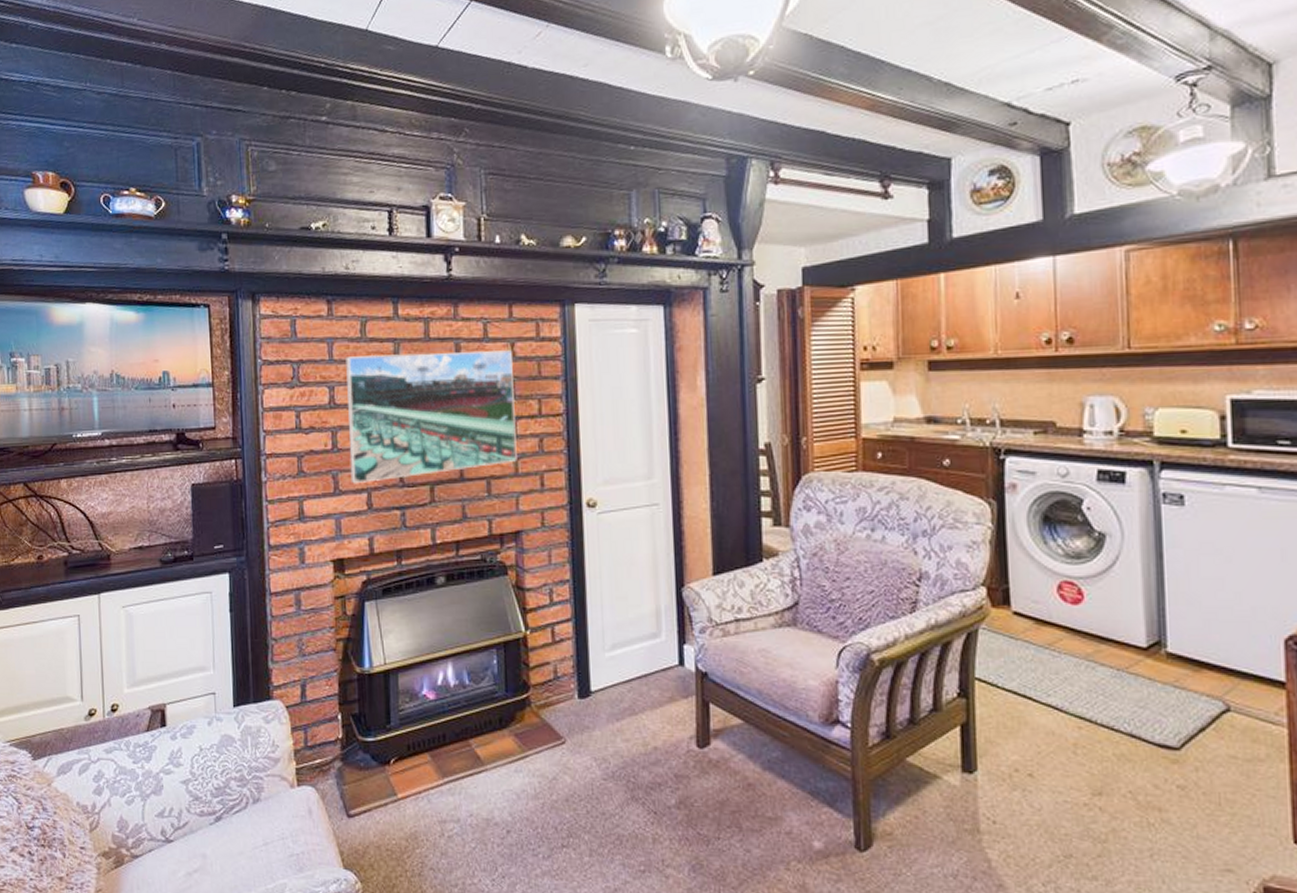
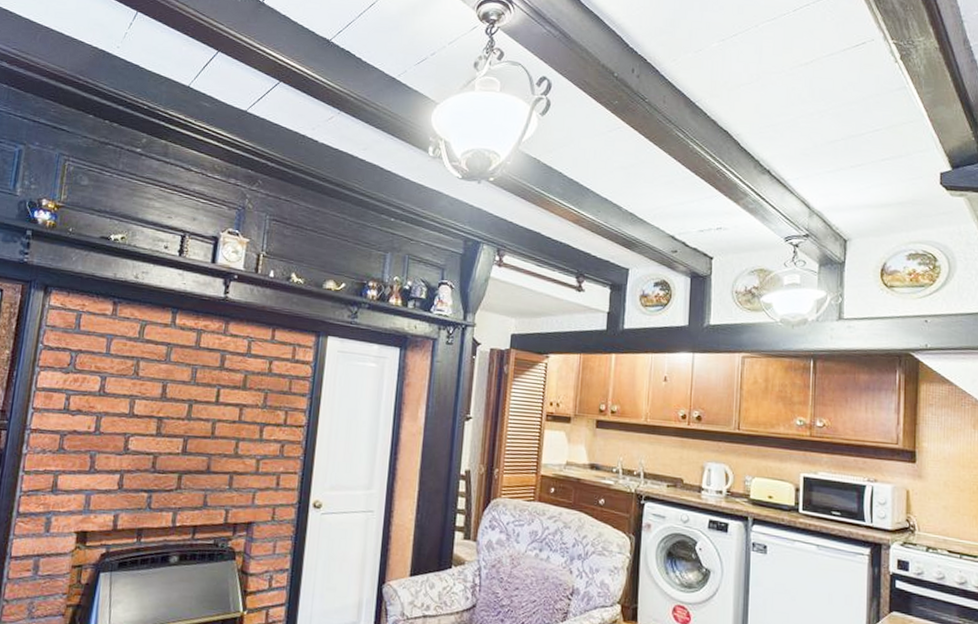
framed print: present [346,350,517,484] -> none [106,353,269,466]

